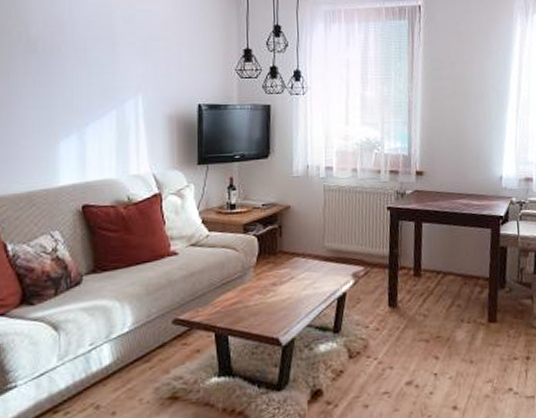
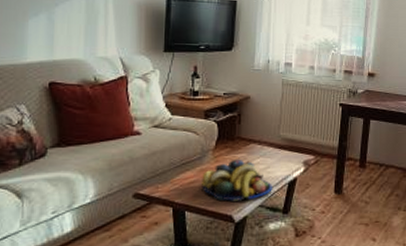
fruit bowl: none [243,275,320,322] -> present [200,159,272,201]

